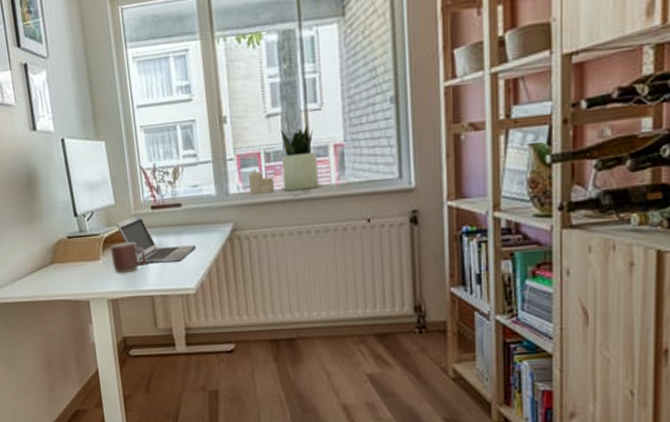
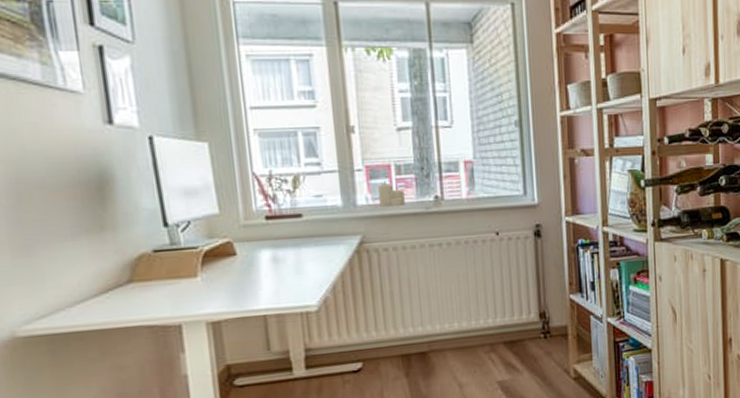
mug: present [110,241,147,273] -> none [212,255,259,291]
laptop: present [116,214,197,264] -> none [220,225,319,280]
planter: present [280,126,323,193] -> none [411,142,453,206]

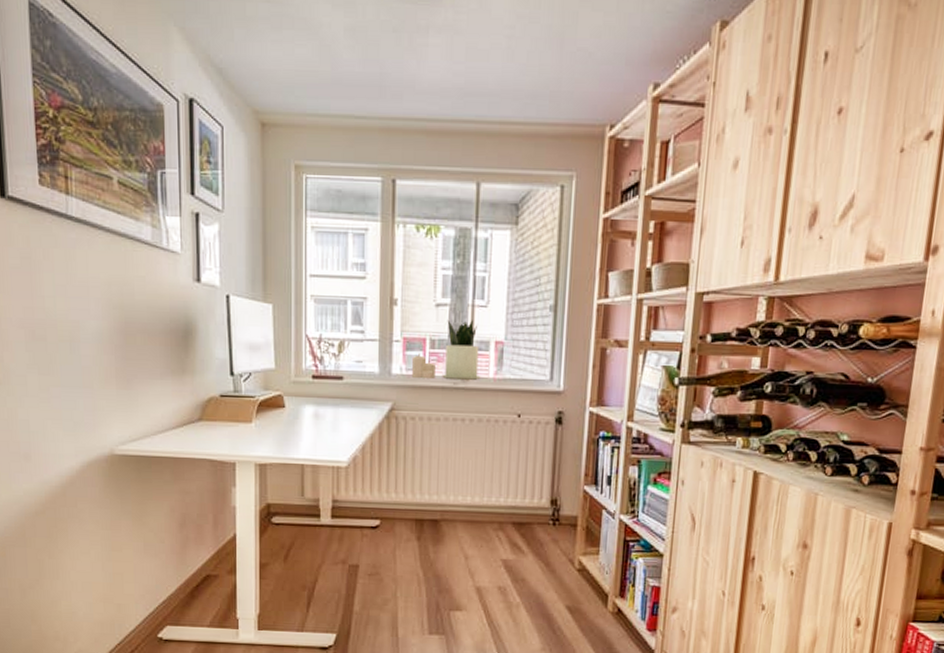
planter: none [411,142,453,206] -> present [442,319,481,381]

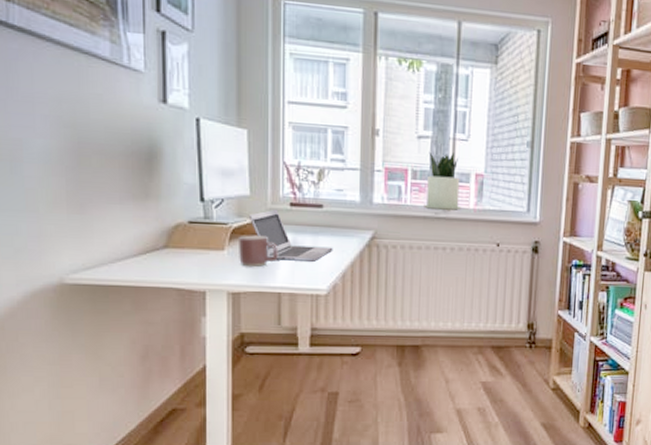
mug: none [265,407,301,438] -> present [239,235,278,266]
laptop: none [273,381,353,434] -> present [248,209,333,262]
candle: present [412,353,435,380] -> none [394,183,417,209]

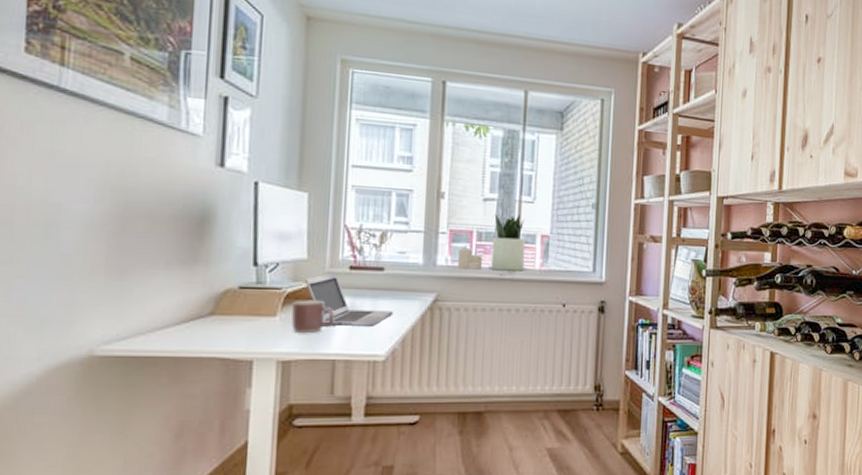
candle: none [394,183,417,209] -> present [458,245,482,271]

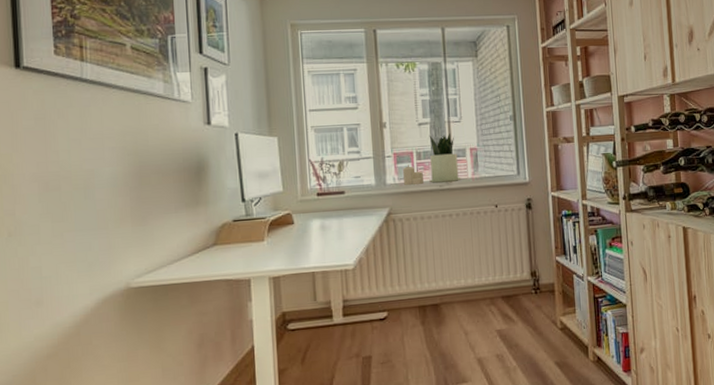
mug: present [292,300,335,333] -> none [276,224,310,253]
laptop: present [304,272,394,326] -> none [282,200,356,244]

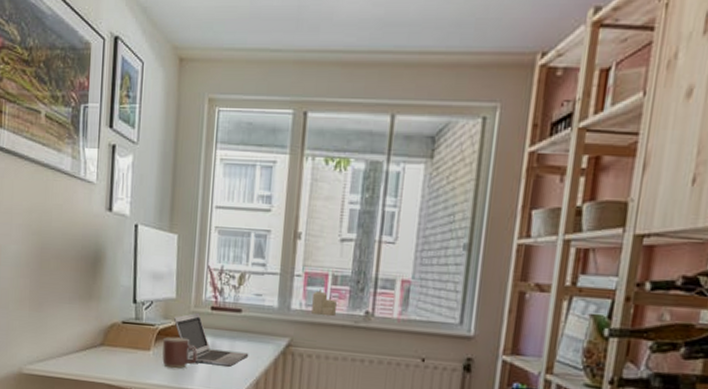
mug: none [276,224,310,253] -> present [162,337,198,368]
laptop: none [282,200,356,244] -> present [173,312,249,367]
planter: present [429,133,461,184] -> none [343,255,384,321]

